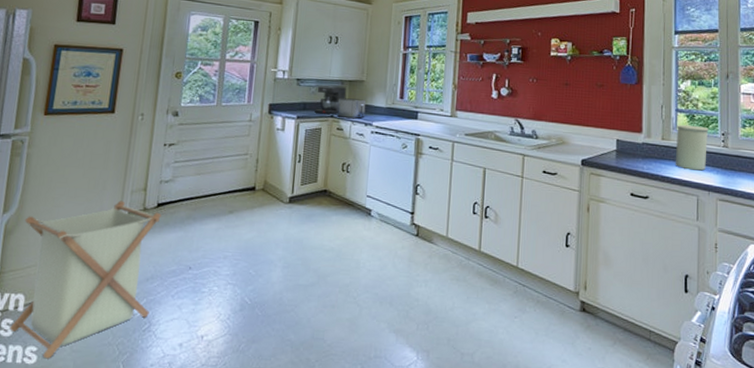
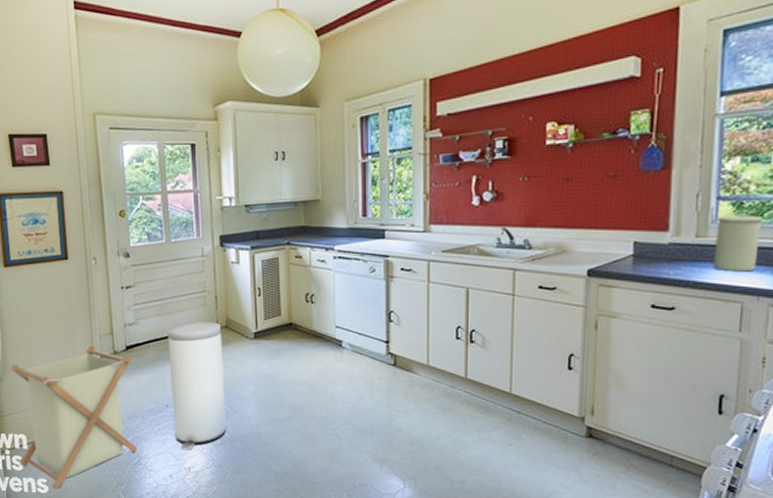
pedal bin: none [193,182,259,315] -> present [167,321,227,449]
coffee maker: present [315,85,347,115] -> none [268,208,302,242]
toaster: present [337,98,366,119] -> none [293,221,325,245]

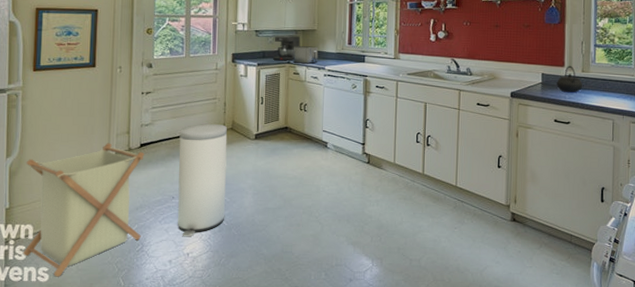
coffee maker: none [268,208,302,242] -> present [273,35,301,61]
toaster: none [293,221,325,245] -> present [293,46,319,64]
kettle: none [656,229,697,266] -> present [557,66,583,92]
canister: present [712,215,763,272] -> none [593,58,624,98]

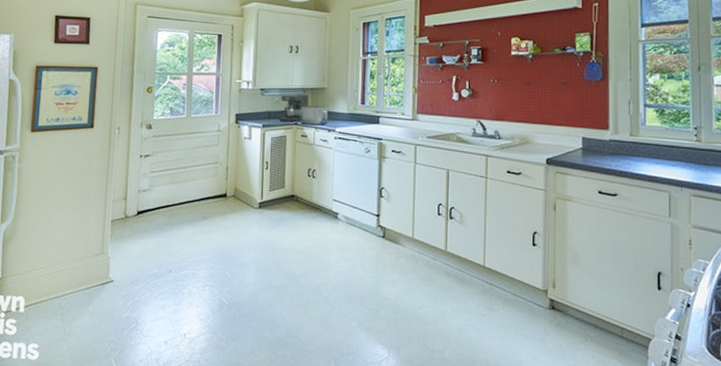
laundry basket: present [23,143,145,277] -> none [13,209,142,355]
pedal bin: present [177,123,228,236] -> none [174,190,230,315]
kettle: present [557,66,583,92] -> none [600,129,632,160]

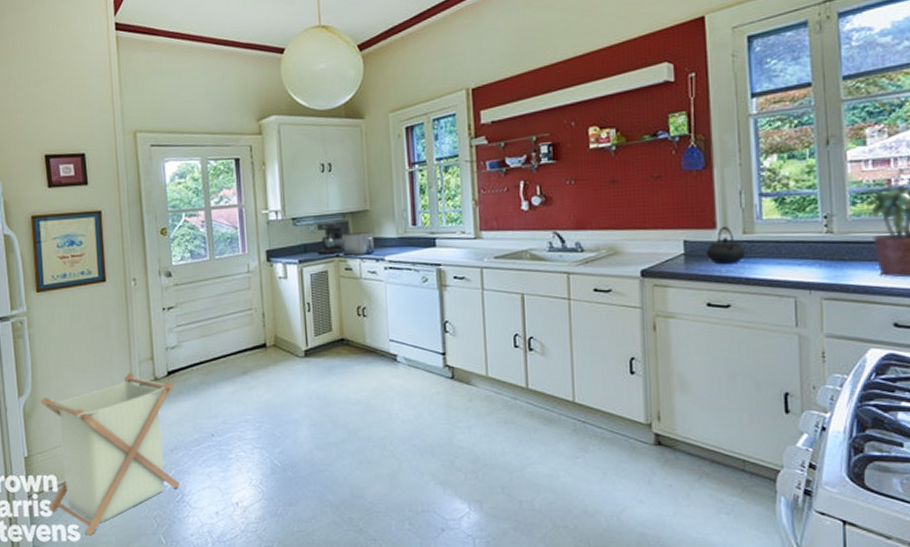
laundry basket: none [13,209,142,355] -> present [40,372,180,536]
kettle: none [600,129,632,160] -> present [706,227,746,264]

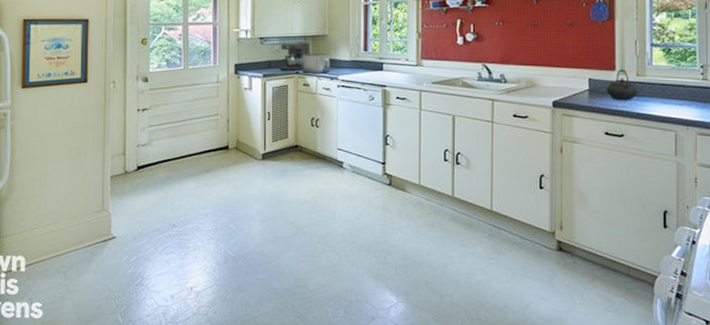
laundry basket: present [40,372,180,536] -> none [15,165,142,314]

